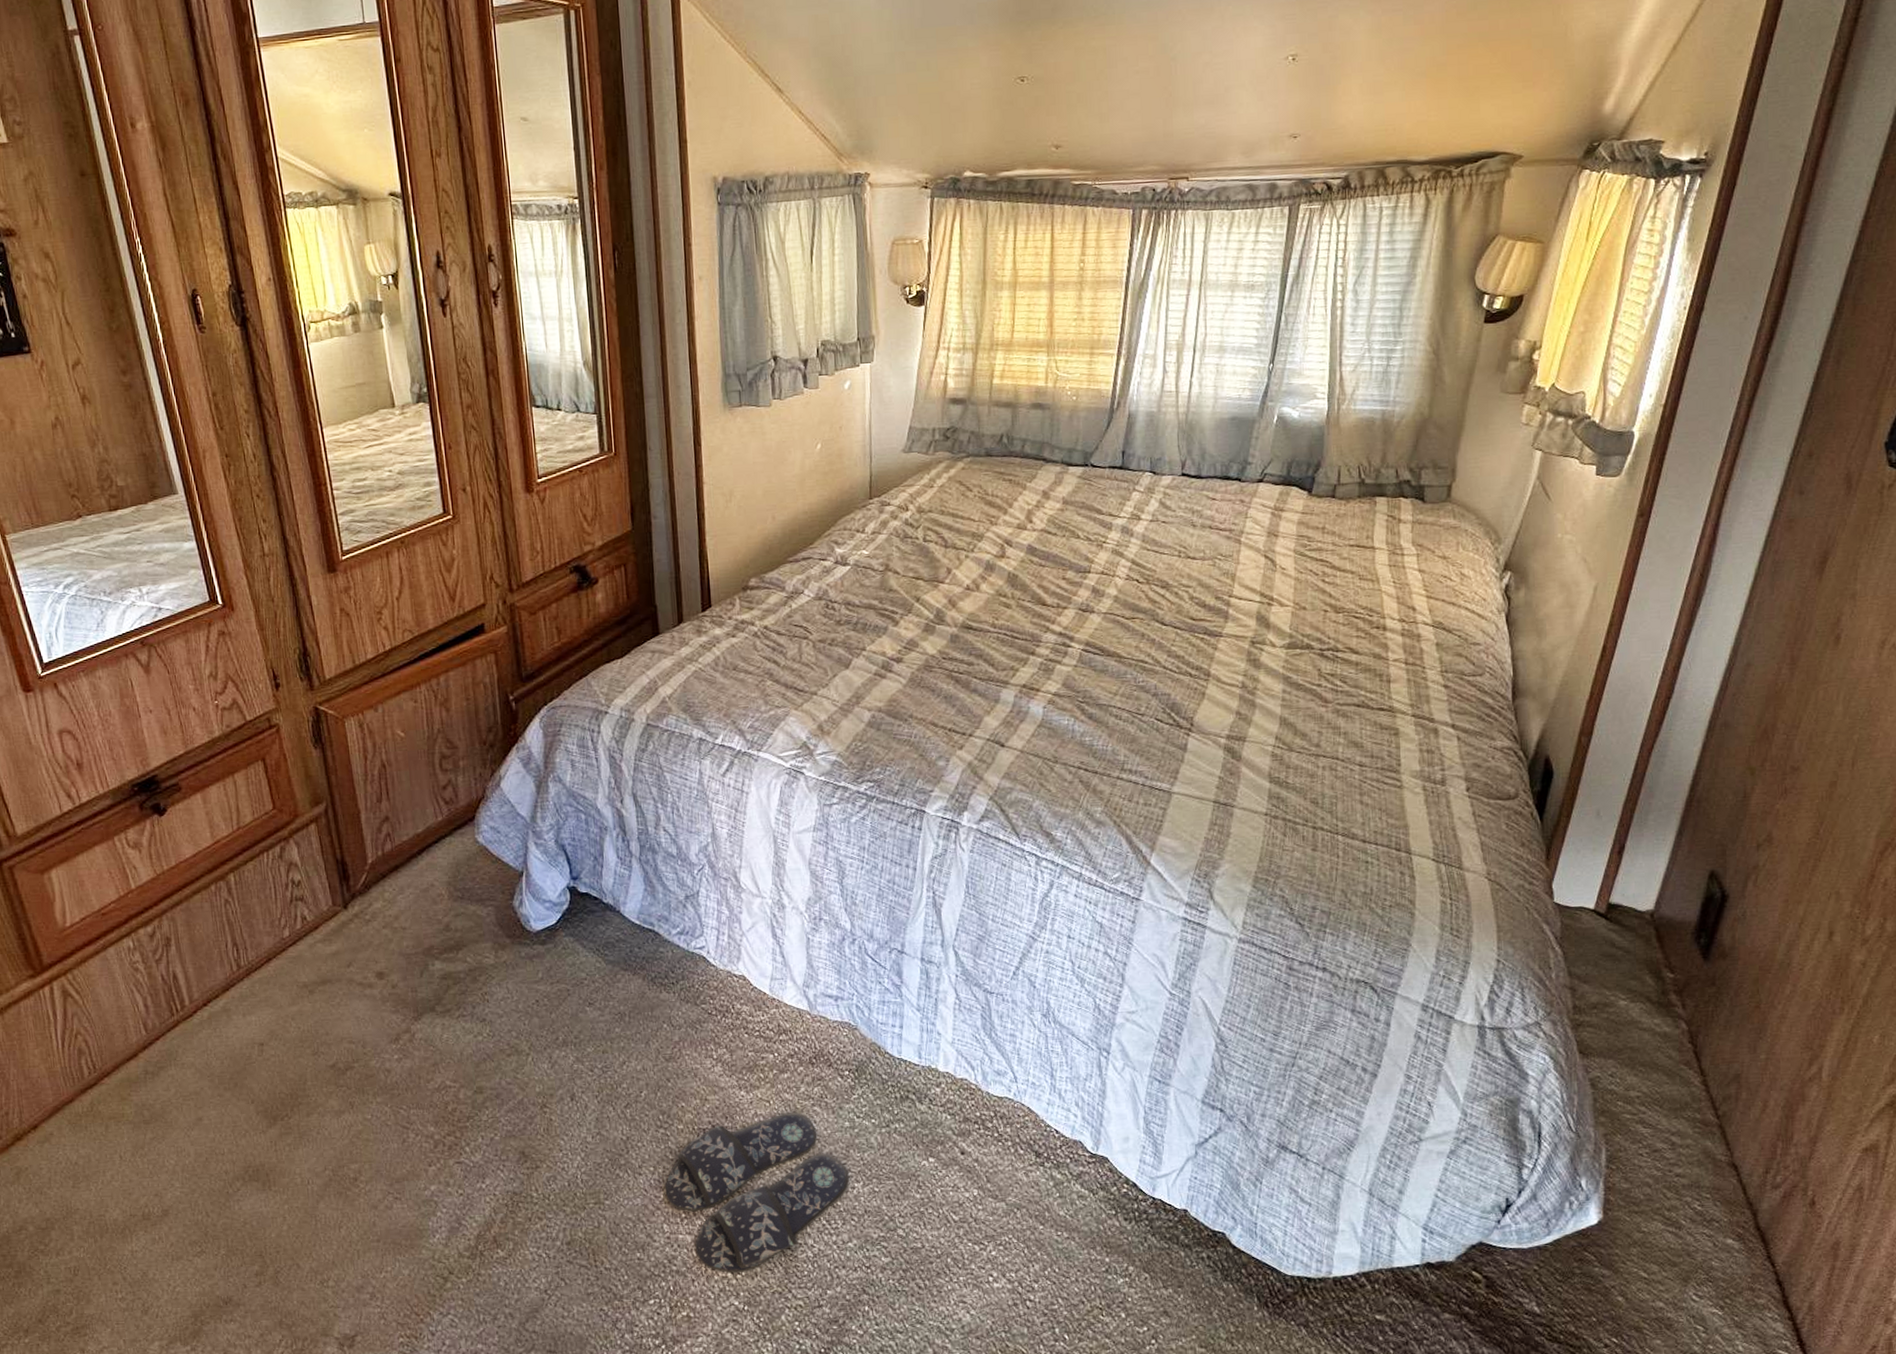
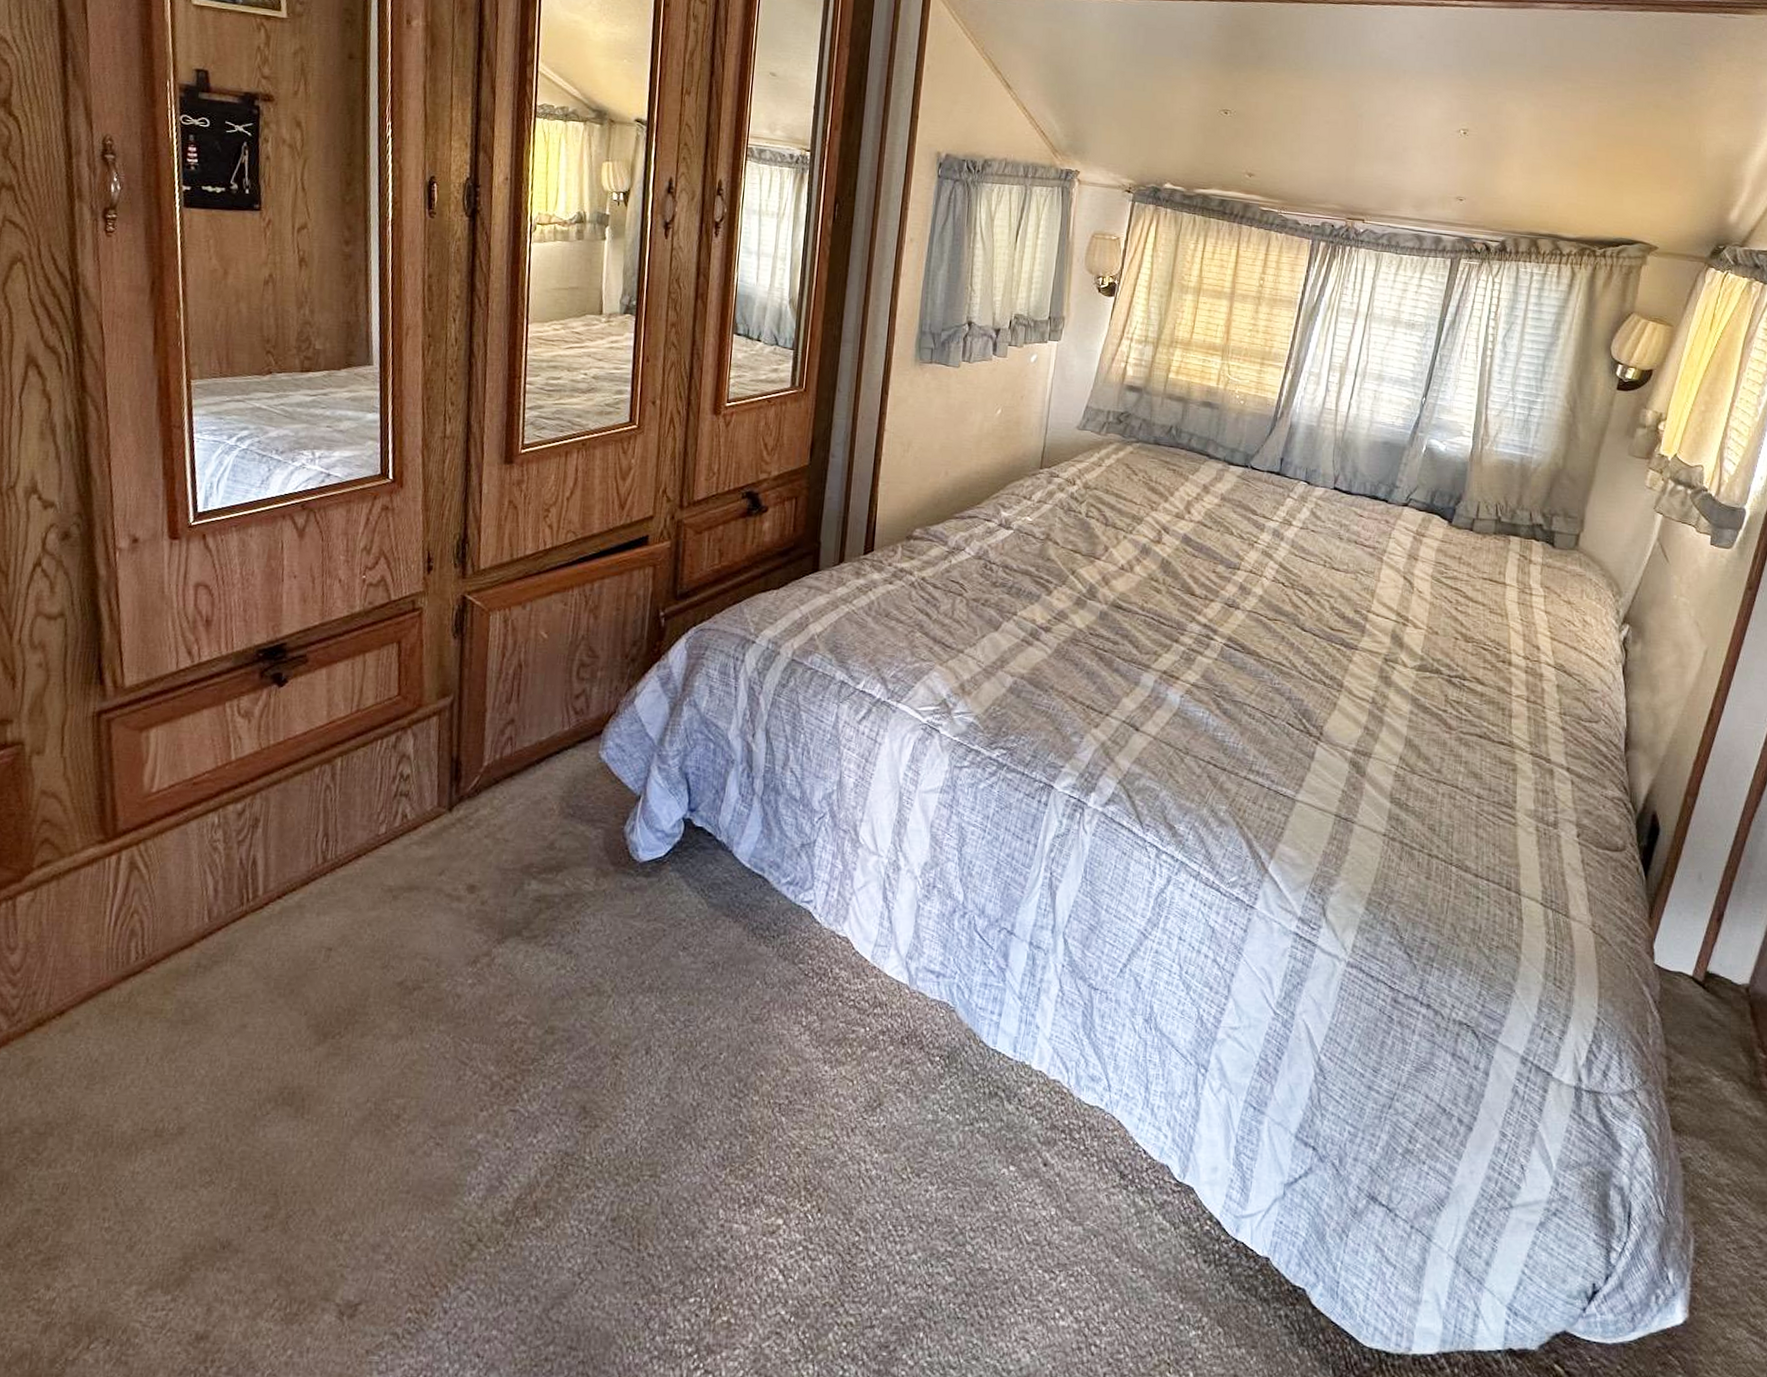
slippers: present [665,1111,849,1273] -> none [727,1095,924,1276]

